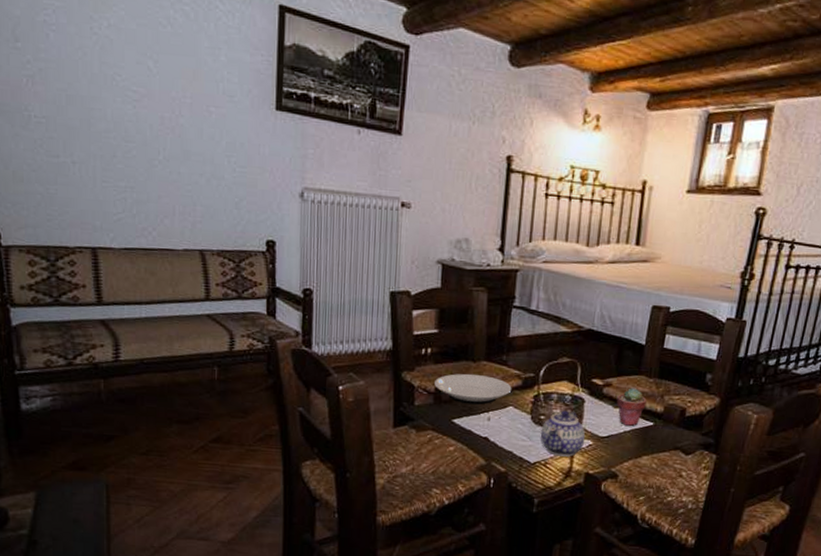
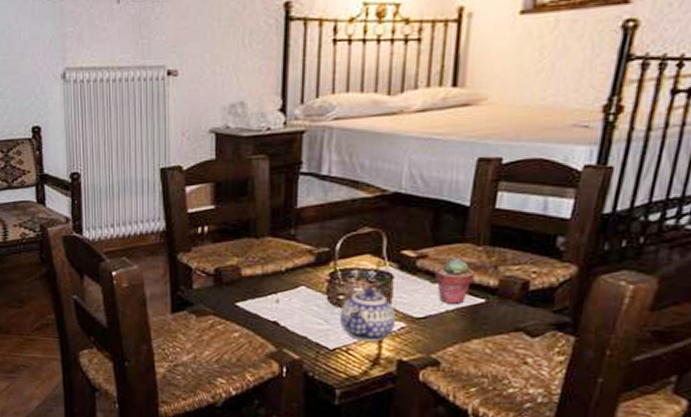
plate: present [434,373,512,405] -> none [214,251,303,286]

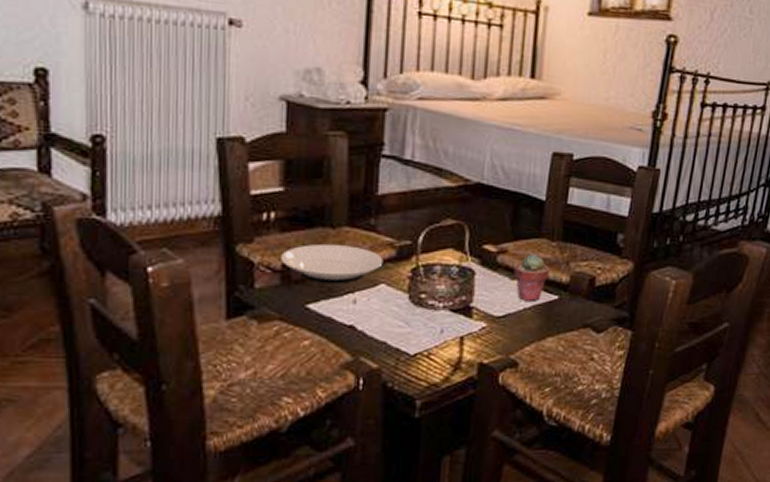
plate: none [214,251,303,286] -> present [281,243,383,284]
teapot: present [339,288,396,342] -> none [421,285,478,344]

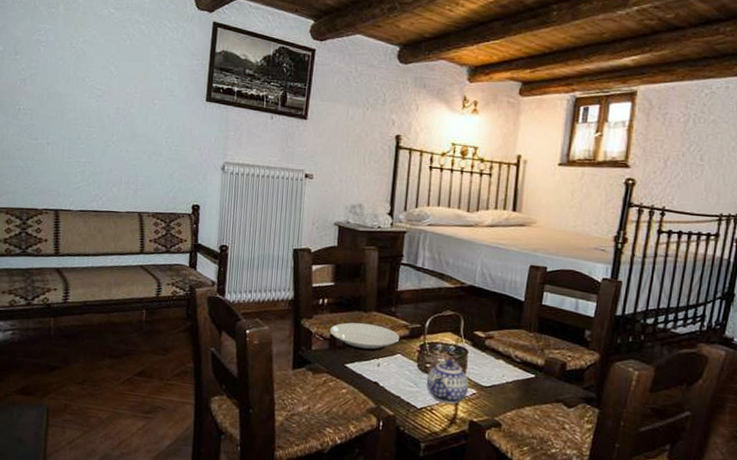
teapot: none [421,285,478,344] -> present [426,359,469,404]
potted succulent: present [513,254,550,301] -> none [498,341,527,377]

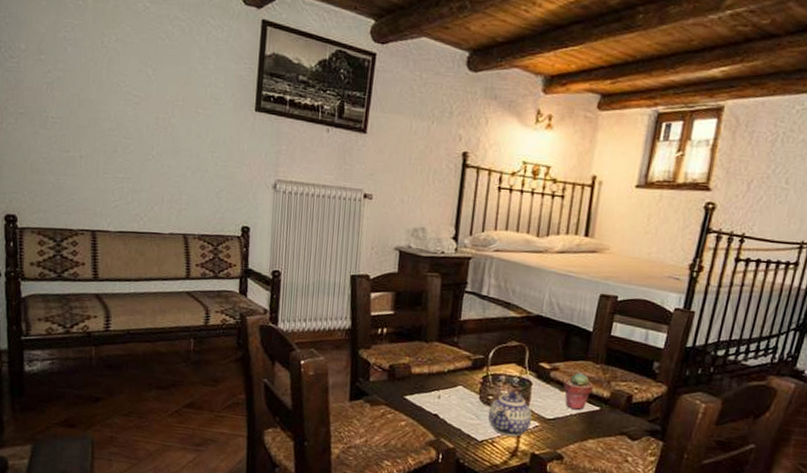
plate: present [330,322,400,351] -> none [389,353,462,383]
potted succulent: none [498,341,527,377] -> present [563,373,593,410]

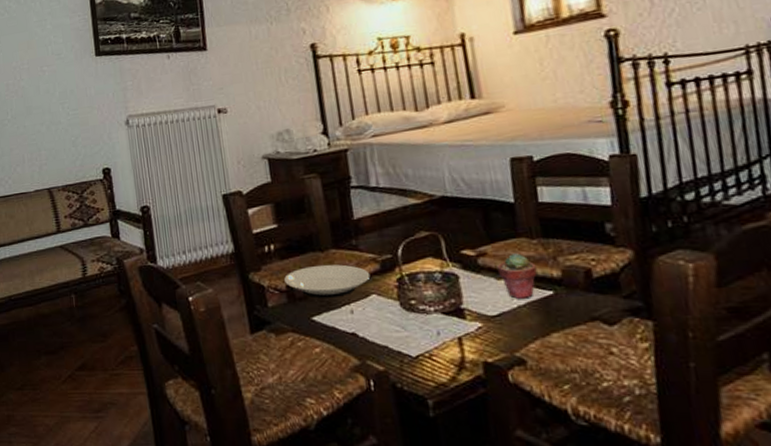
plate: none [389,353,462,383] -> present [284,264,370,298]
teapot: present [488,391,532,437] -> none [415,290,472,345]

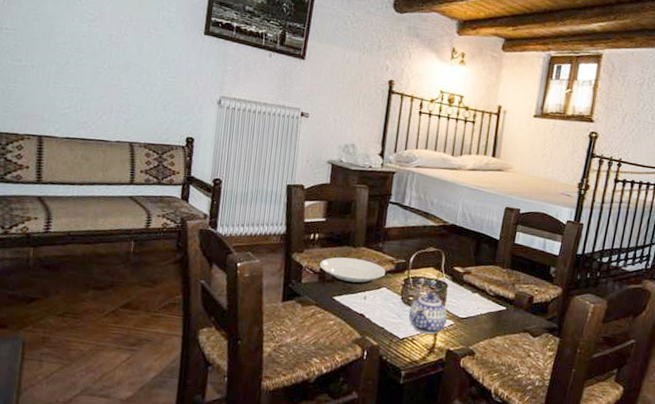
teapot: none [415,290,472,345] -> present [408,293,448,335]
potted succulent: present [496,253,538,299] -> none [474,276,500,310]

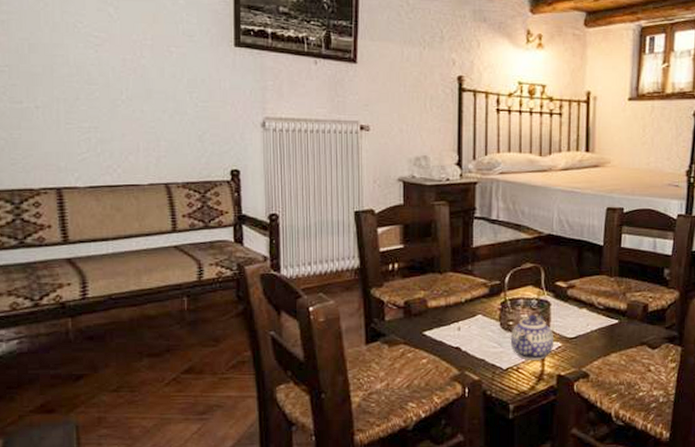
plate: present [320,257,386,285] -> none [404,285,479,315]

